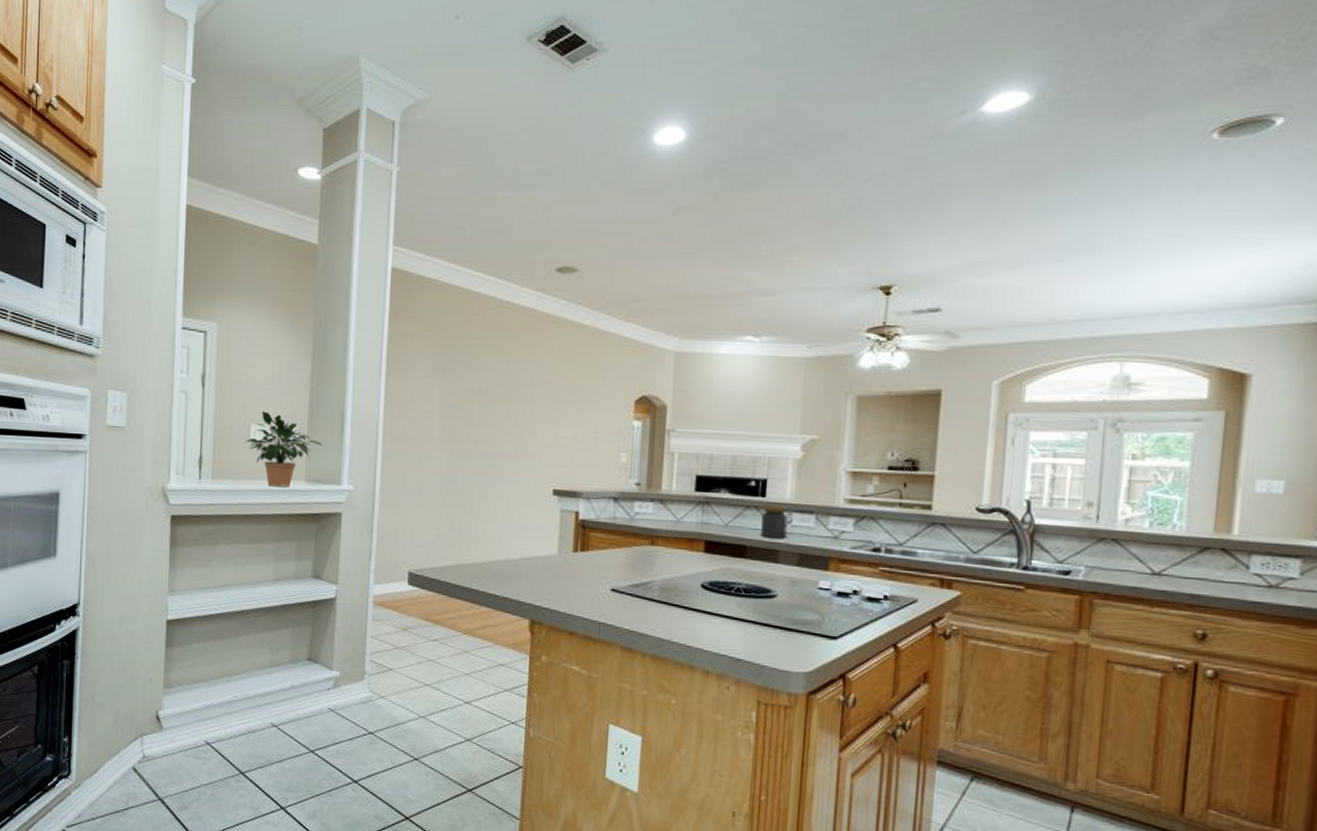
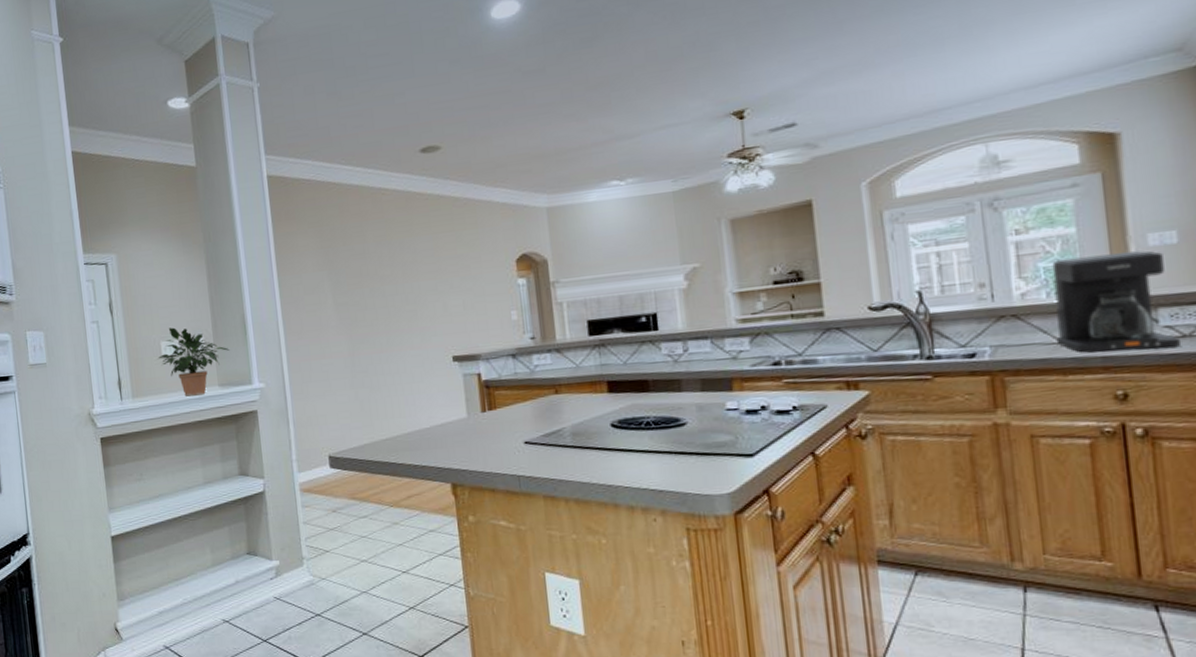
jar: present [760,505,788,540] -> none [657,336,686,370]
coffee maker: none [1149,491,1267,596] -> present [1052,251,1182,353]

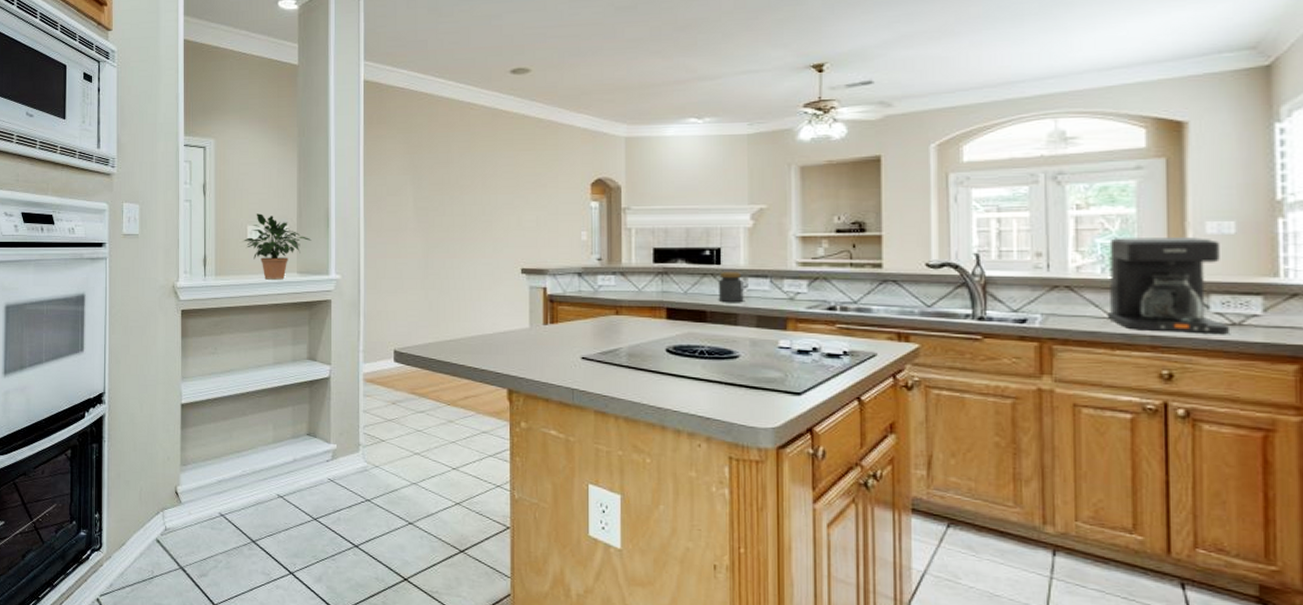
jar: none [657,336,686,370] -> present [718,272,744,303]

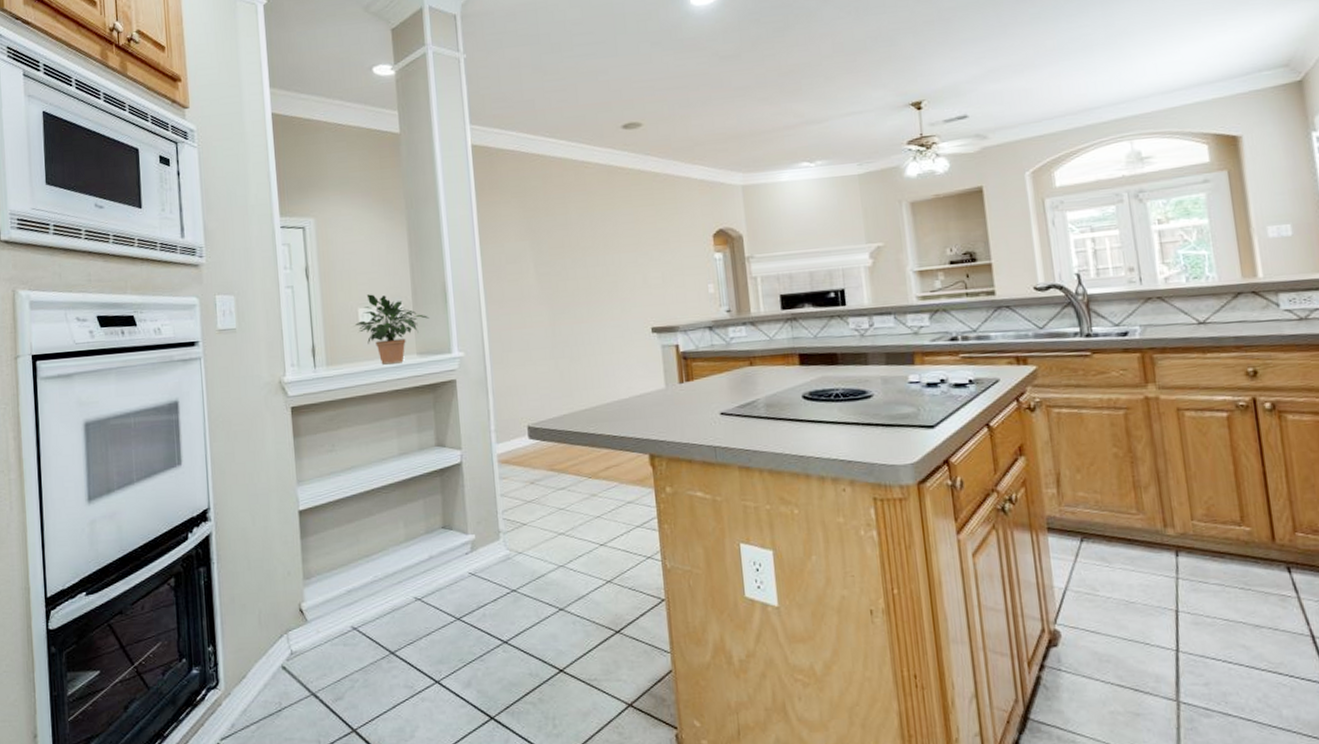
jar: present [718,272,744,303] -> none [845,311,872,344]
coffee maker: present [1107,238,1231,335] -> none [1189,241,1299,333]

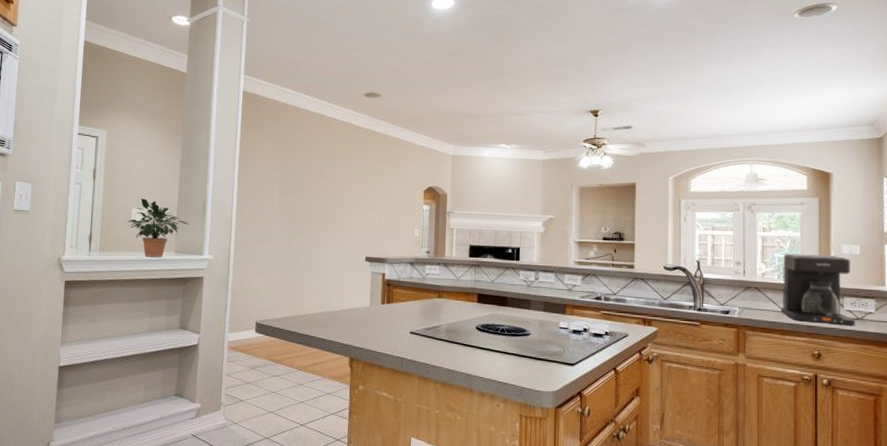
coffee maker: none [1189,241,1299,333] -> present [780,253,856,326]

